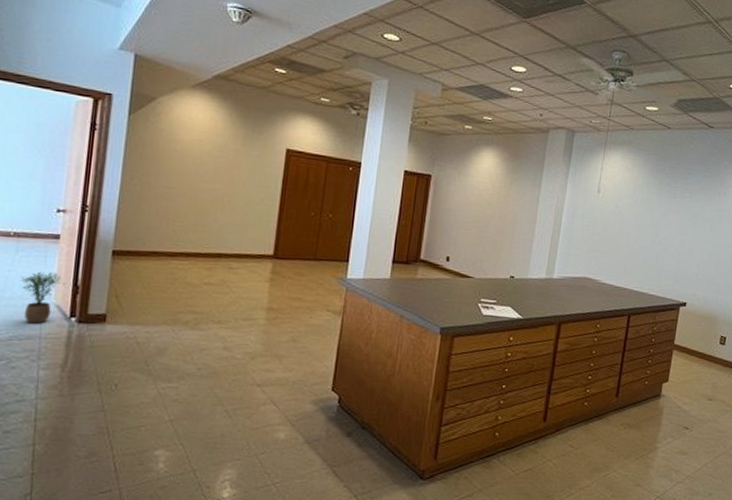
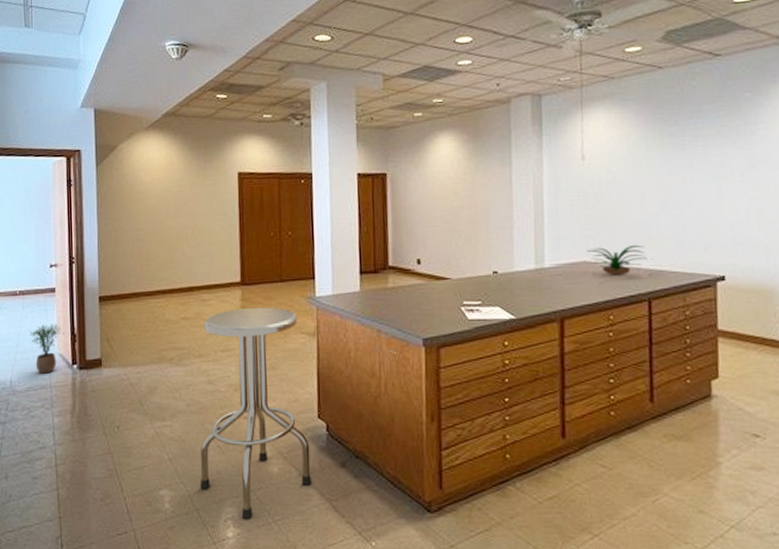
bar stool: none [200,280,326,481] -> present [200,307,311,519]
plant: none [589,267,638,292] -> present [587,244,654,275]

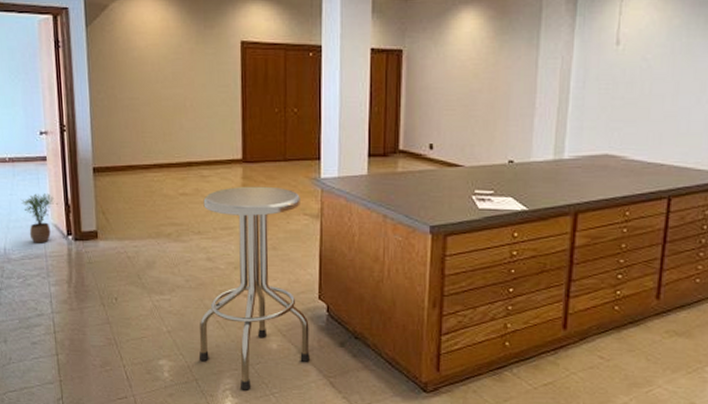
plant: present [587,244,654,275] -> none [610,139,680,170]

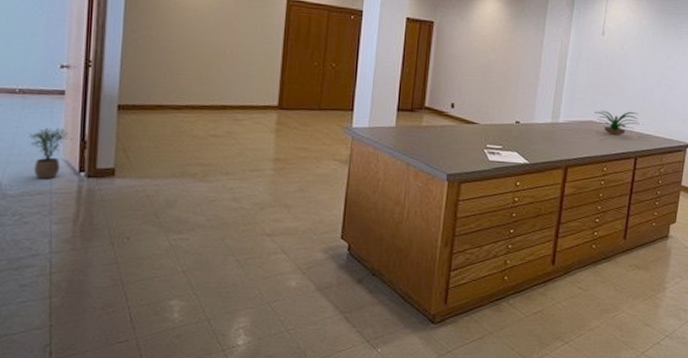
bar stool: present [198,186,310,390] -> none [213,131,331,328]
plant: none [610,139,680,170] -> present [595,110,644,135]

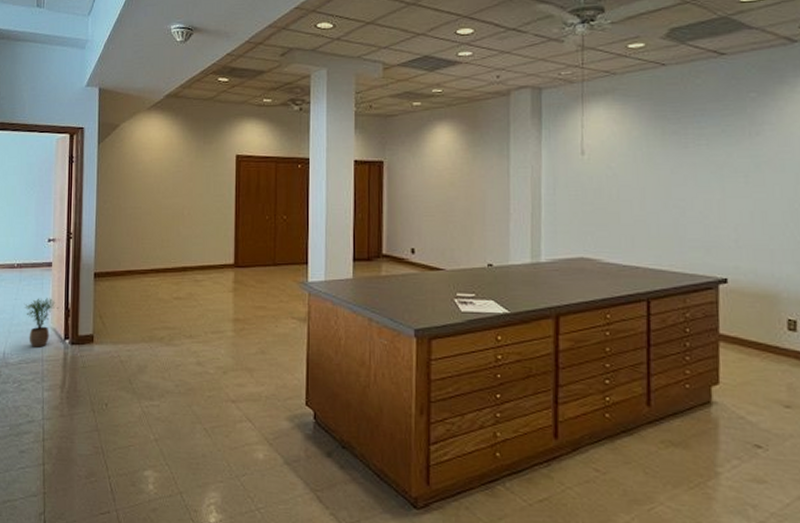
plant: present [595,110,644,135] -> none [585,242,653,273]

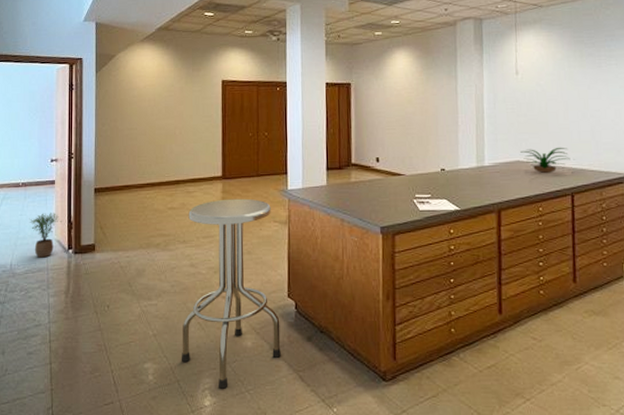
bar stool: none [184,290,296,505] -> present [181,198,281,389]
plant: none [585,242,653,273] -> present [520,147,576,173]

